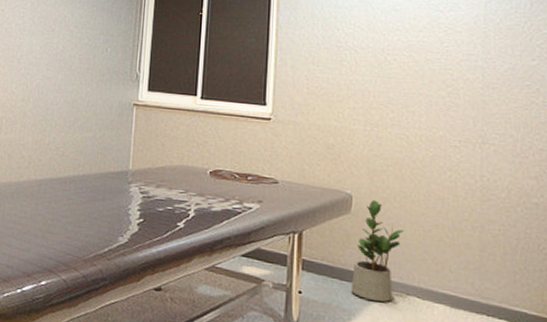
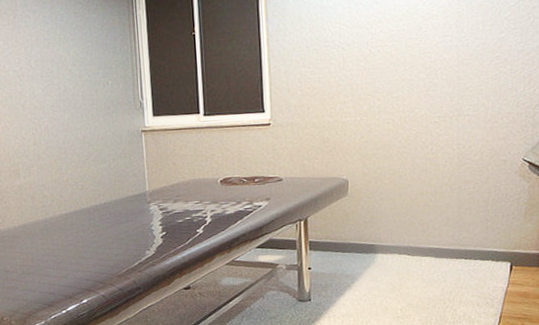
potted plant: present [351,199,404,302] -> none [352,180,394,265]

